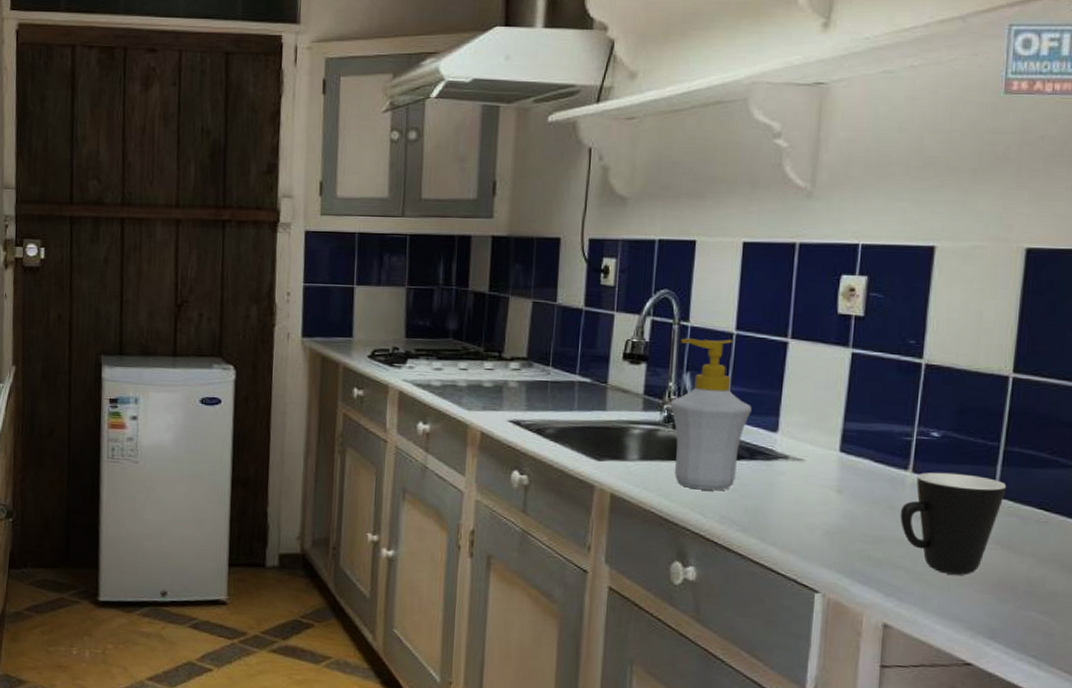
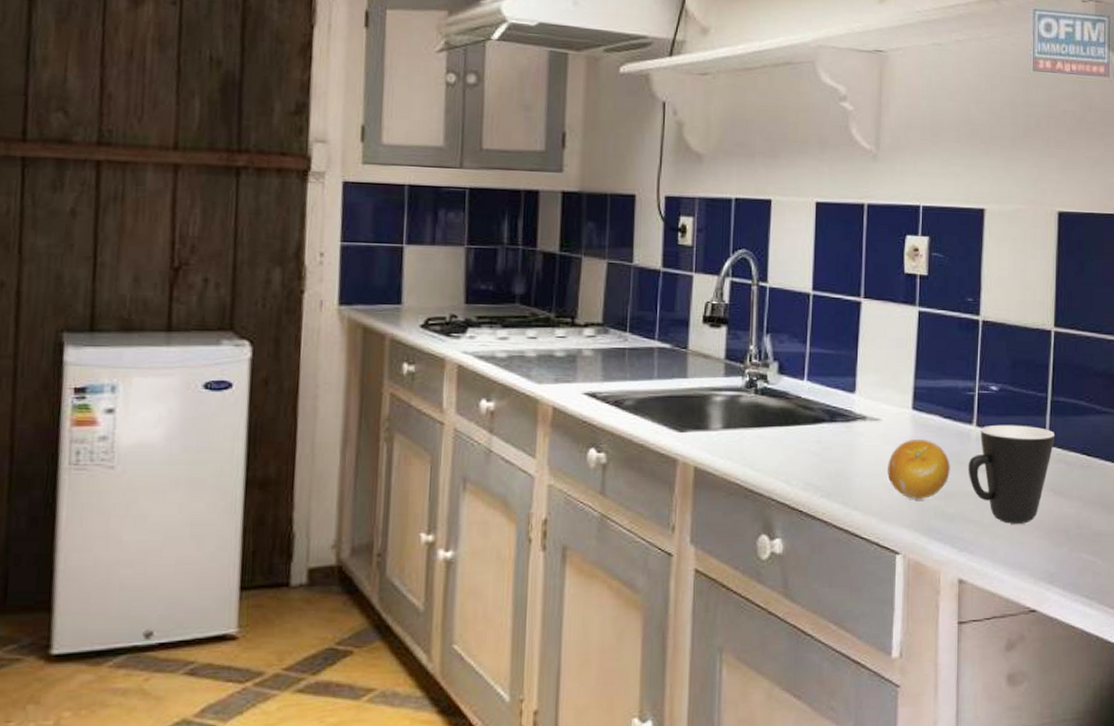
soap bottle: present [670,338,752,491] -> none [751,299,830,457]
fruit: none [809,481,880,541] -> present [887,438,950,499]

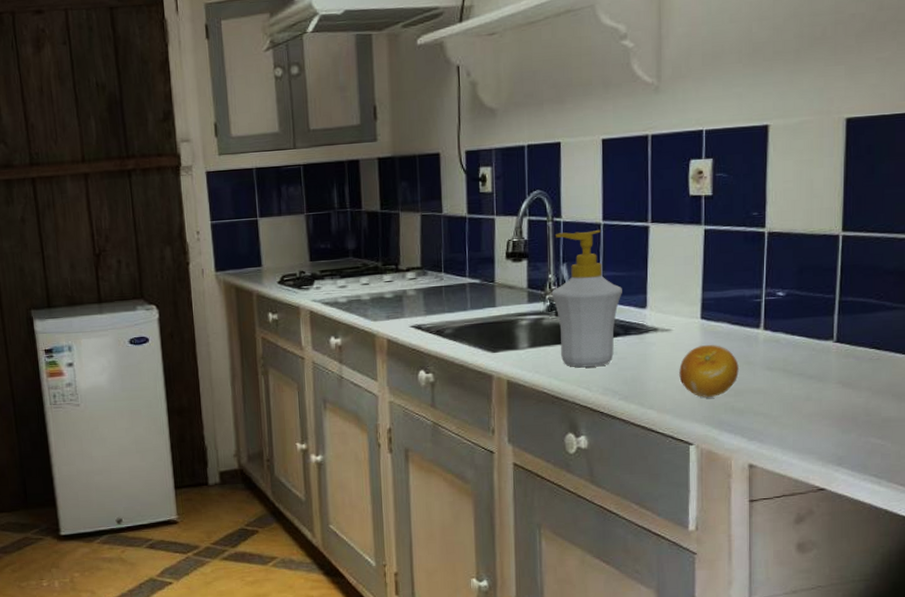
soap bottle: none [751,299,830,457] -> present [551,229,622,368]
mug: present [968,424,1055,524] -> none [756,325,844,415]

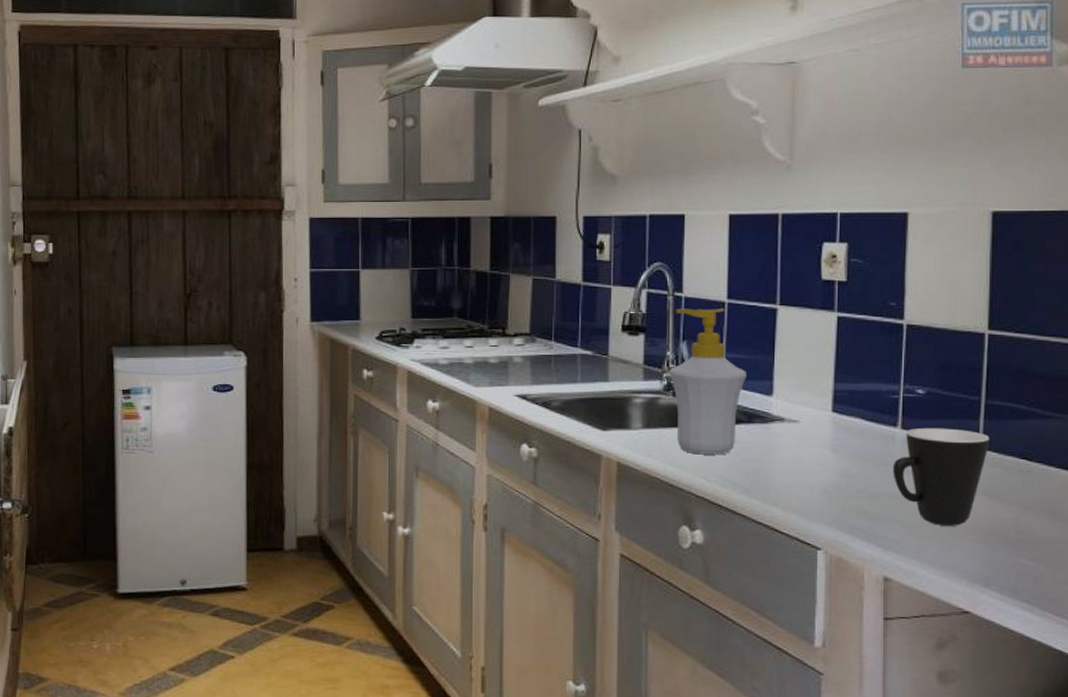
fruit: present [679,344,739,397] -> none [807,440,873,498]
mug: none [756,325,844,415] -> present [892,427,990,526]

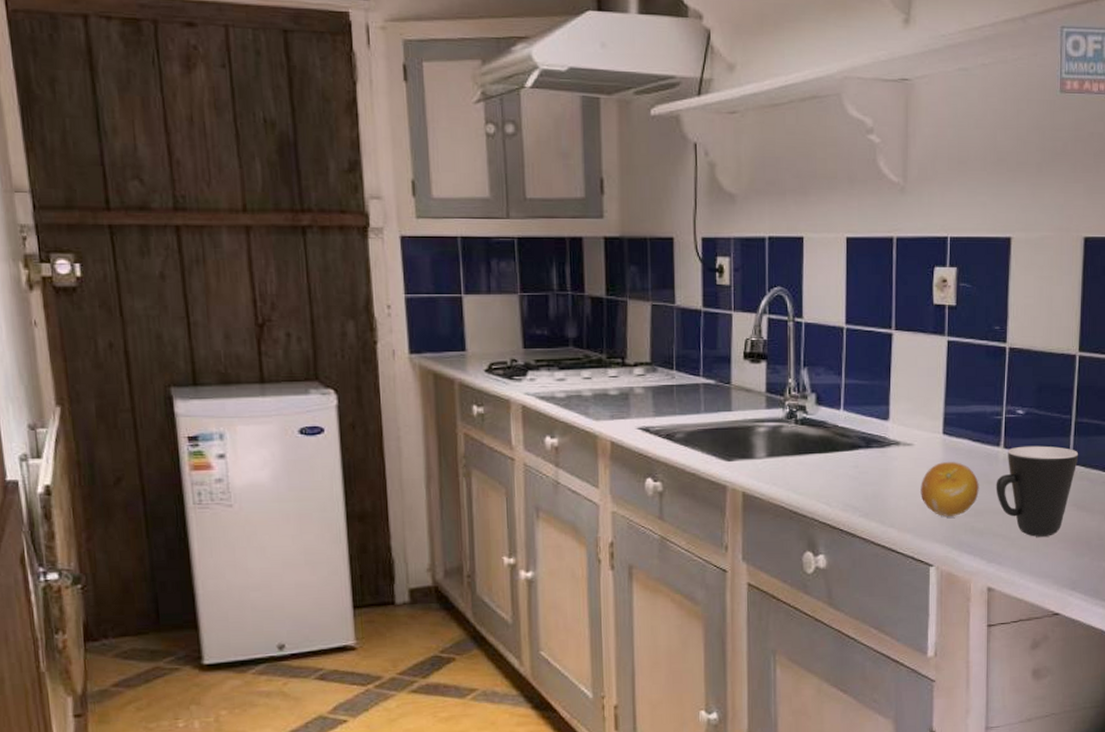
soap bottle: present [669,308,746,455] -> none [791,333,864,481]
fruit: none [807,440,873,498] -> present [921,461,979,516]

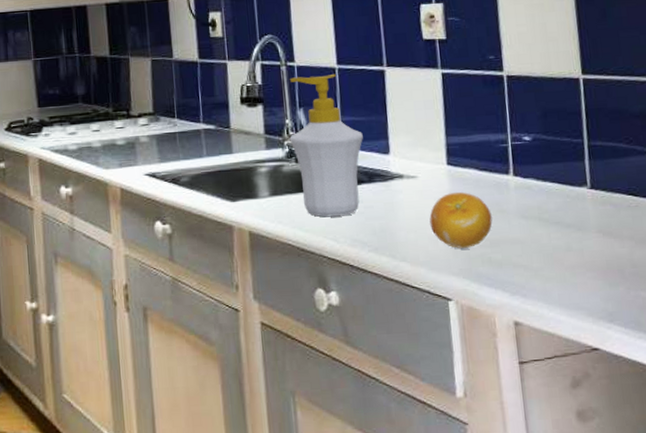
soap bottle: none [791,333,864,481] -> present [289,73,363,218]
mug: present [996,445,1079,537] -> none [509,171,597,267]

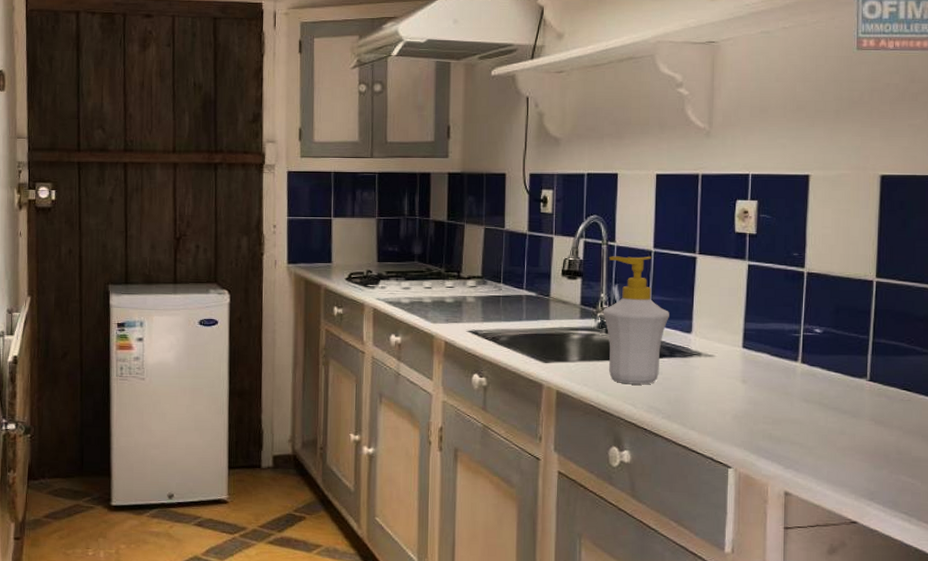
fruit: present [429,191,493,248] -> none [720,372,777,423]

